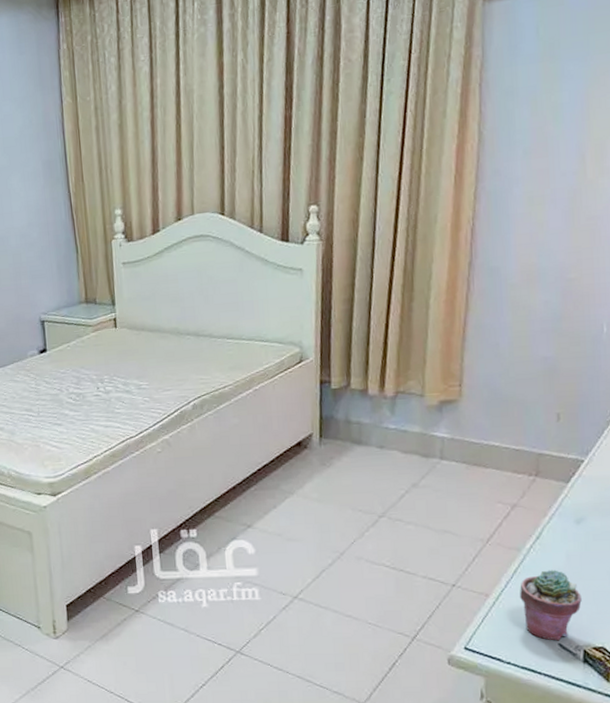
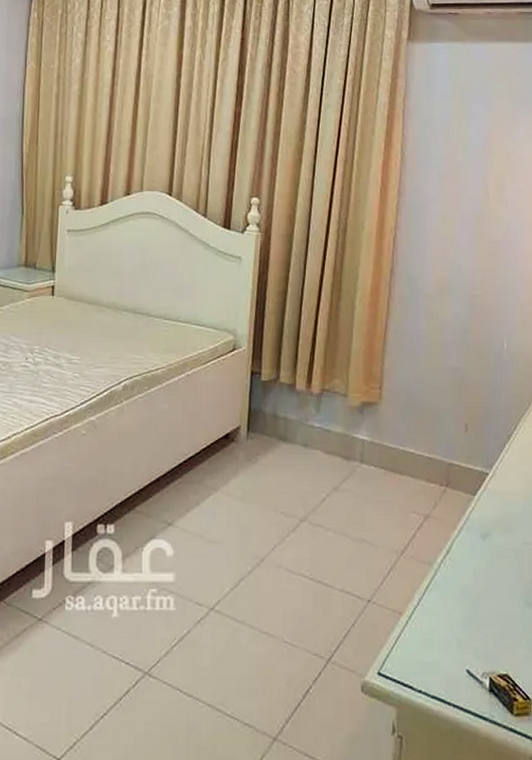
potted succulent: present [520,570,582,641] -> none [431,587,488,667]

